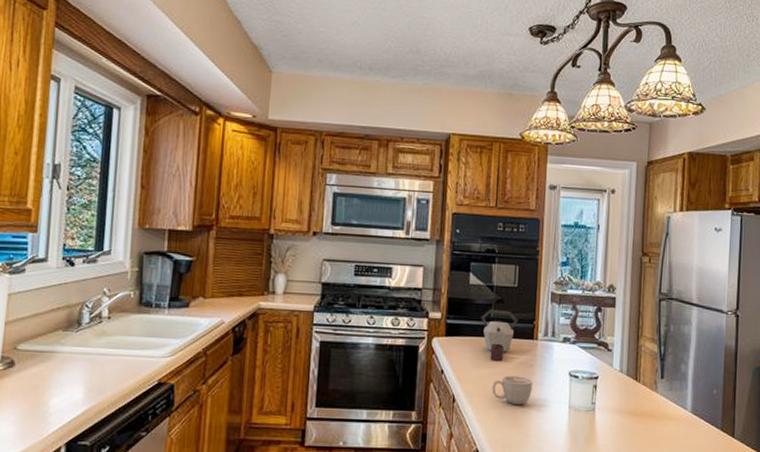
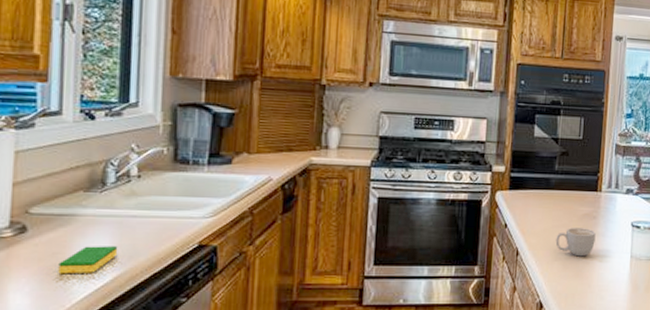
dish sponge: none [38,380,89,406] -> present [58,246,118,275]
kettle: present [480,309,518,362] -> none [545,162,583,214]

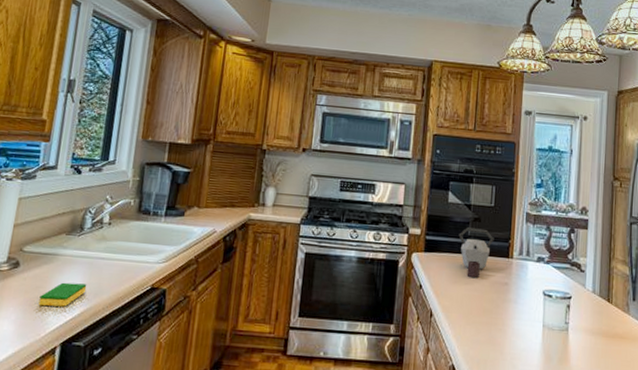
kettle: none [545,162,583,214] -> present [458,227,494,279]
mug: present [555,228,596,257] -> none [468,292,508,323]

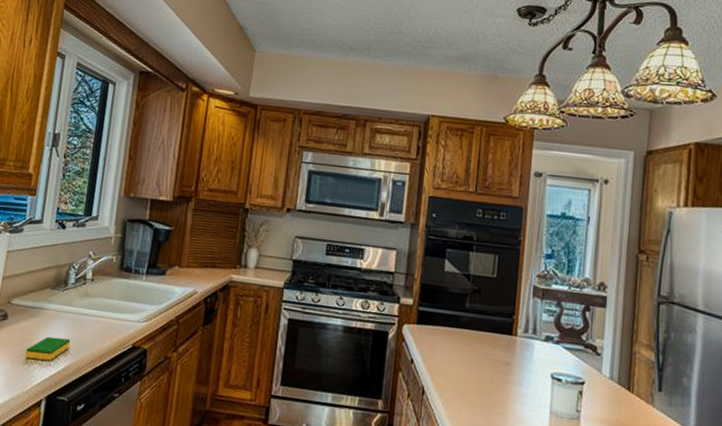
kettle: present [458,227,494,279] -> none [455,299,496,356]

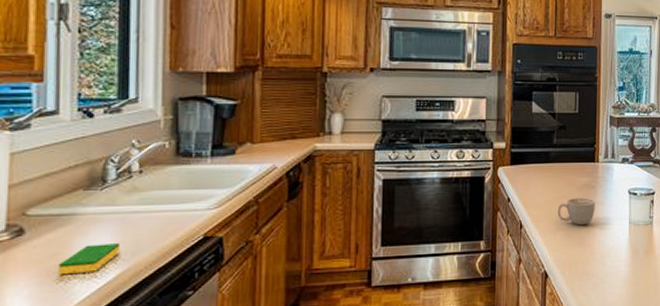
mug: none [464,371,510,406] -> present [557,198,595,226]

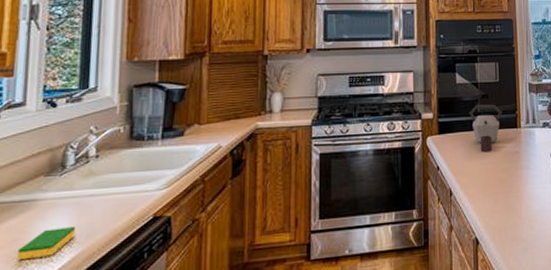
kettle: none [544,136,580,186] -> present [469,104,502,152]
mug: present [557,198,595,226] -> none [484,163,520,191]

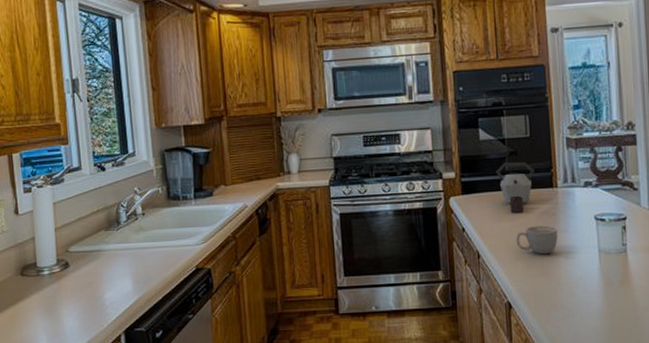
dish sponge: present [17,227,76,261] -> none [94,274,136,300]
mug: none [484,163,520,191] -> present [516,225,558,255]

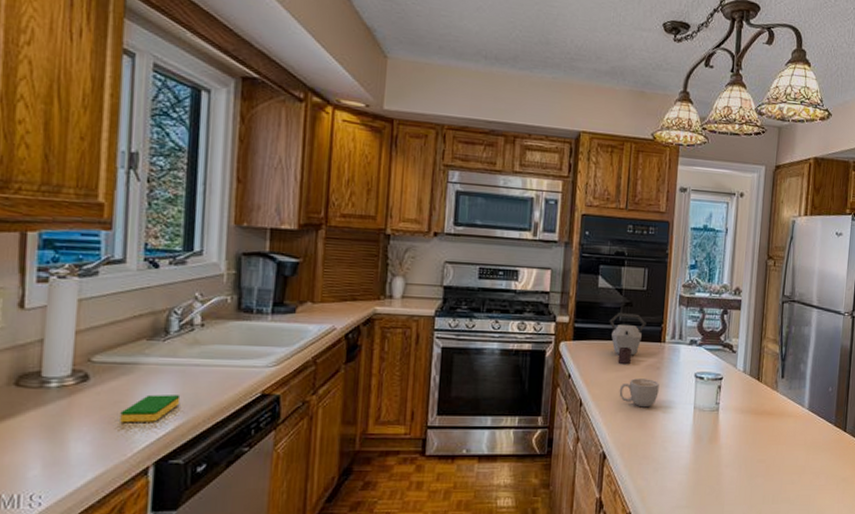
dish sponge: none [94,274,136,300] -> present [120,394,181,423]

